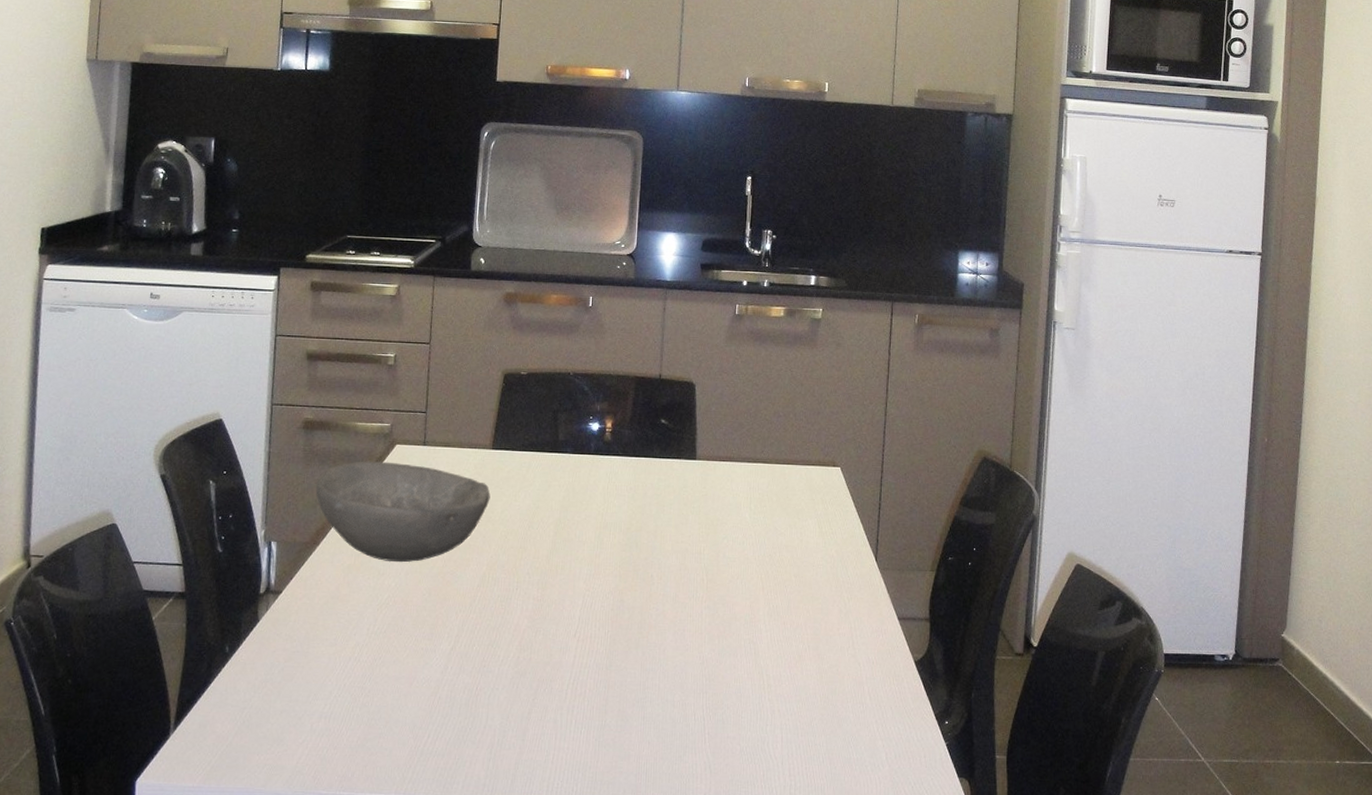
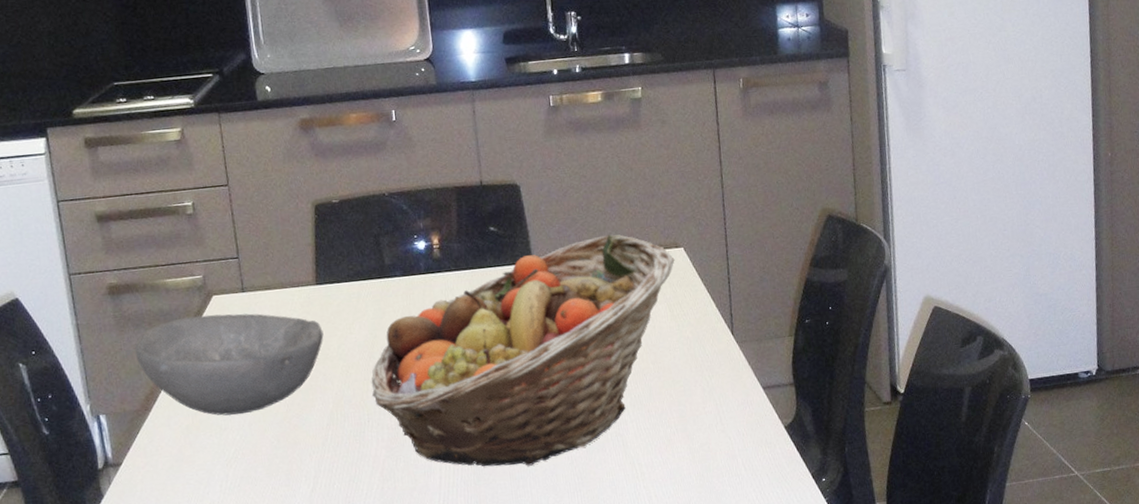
fruit basket: none [525,444,831,659] -> present [371,234,675,467]

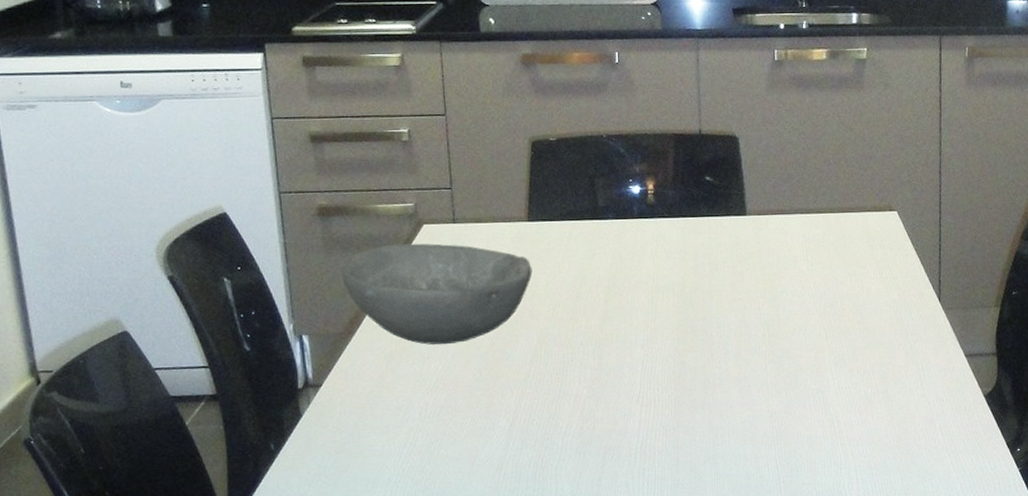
fruit basket: present [371,234,675,467] -> none [577,193,888,416]

